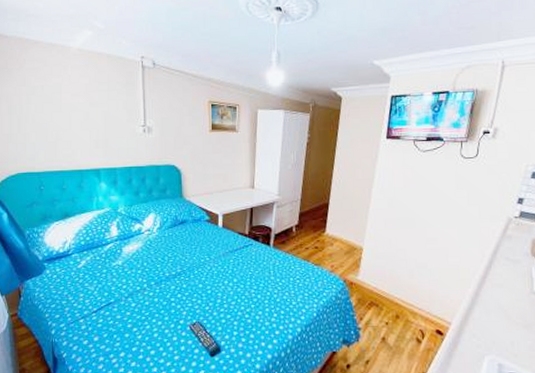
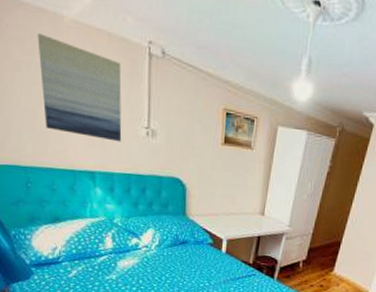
wall art: none [49,63,122,141] -> present [37,33,122,142]

